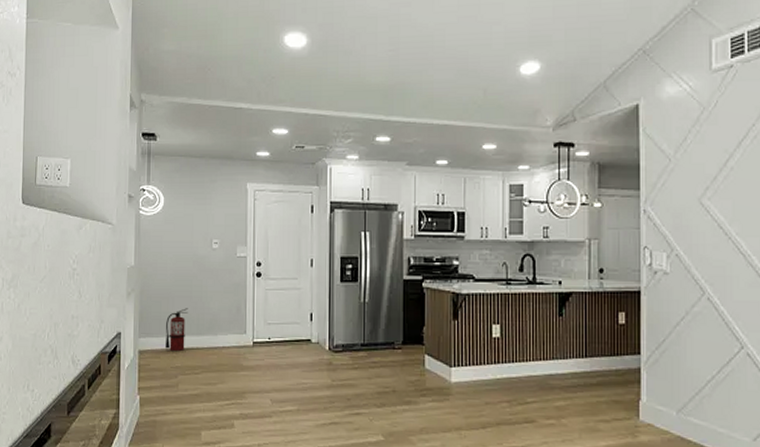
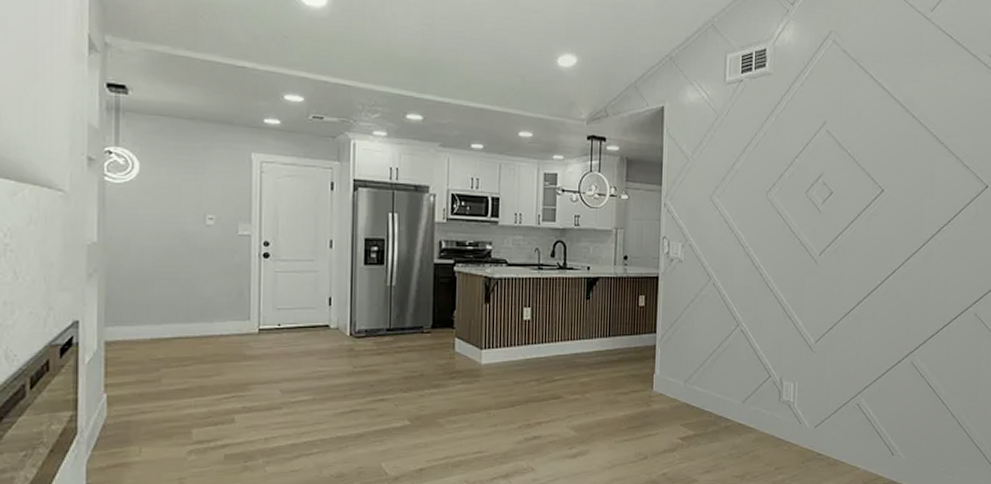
fire extinguisher: present [164,308,188,352] -> none [141,292,174,342]

